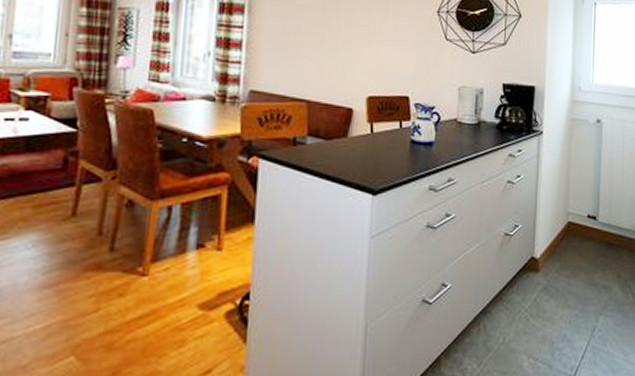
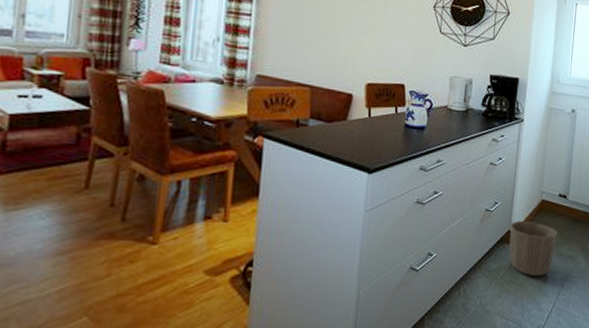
waste basket: none [533,245,589,310] -> present [509,220,558,277]

